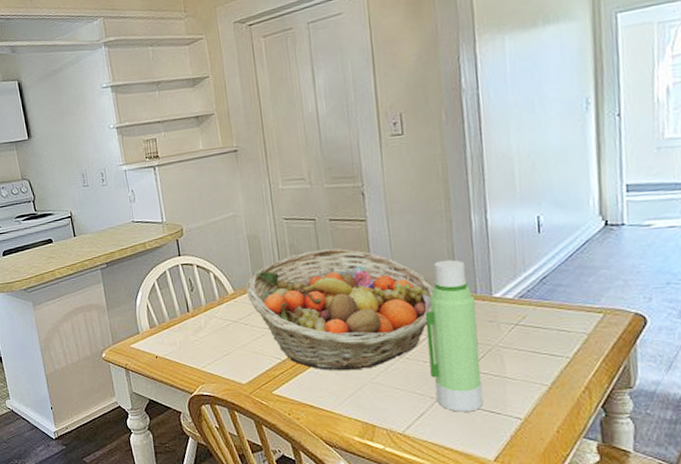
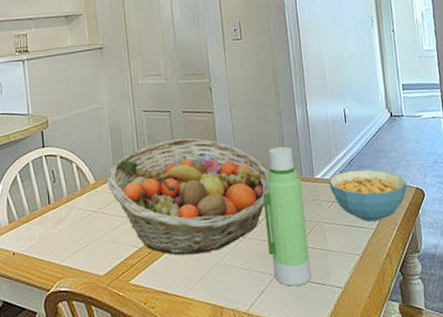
cereal bowl: none [511,289,622,350] -> present [329,169,407,222]

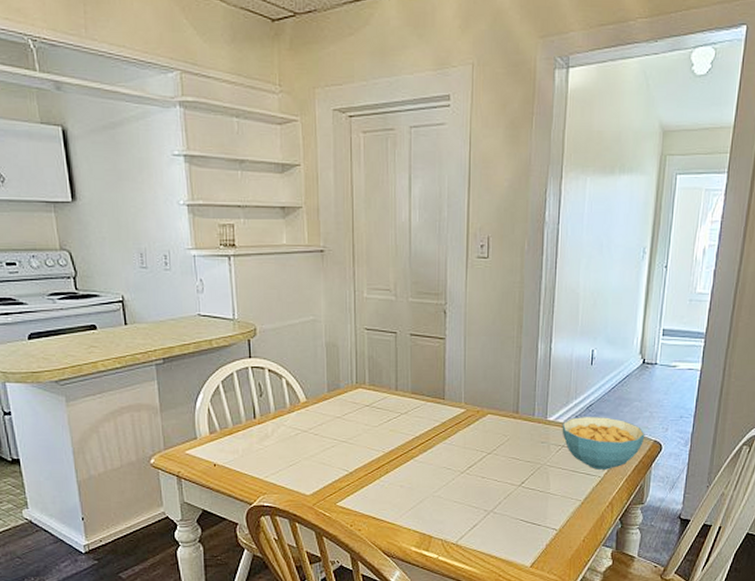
fruit basket: present [106,137,270,255] -> none [318,363,499,484]
water bottle: present [263,146,312,287] -> none [486,383,533,524]

